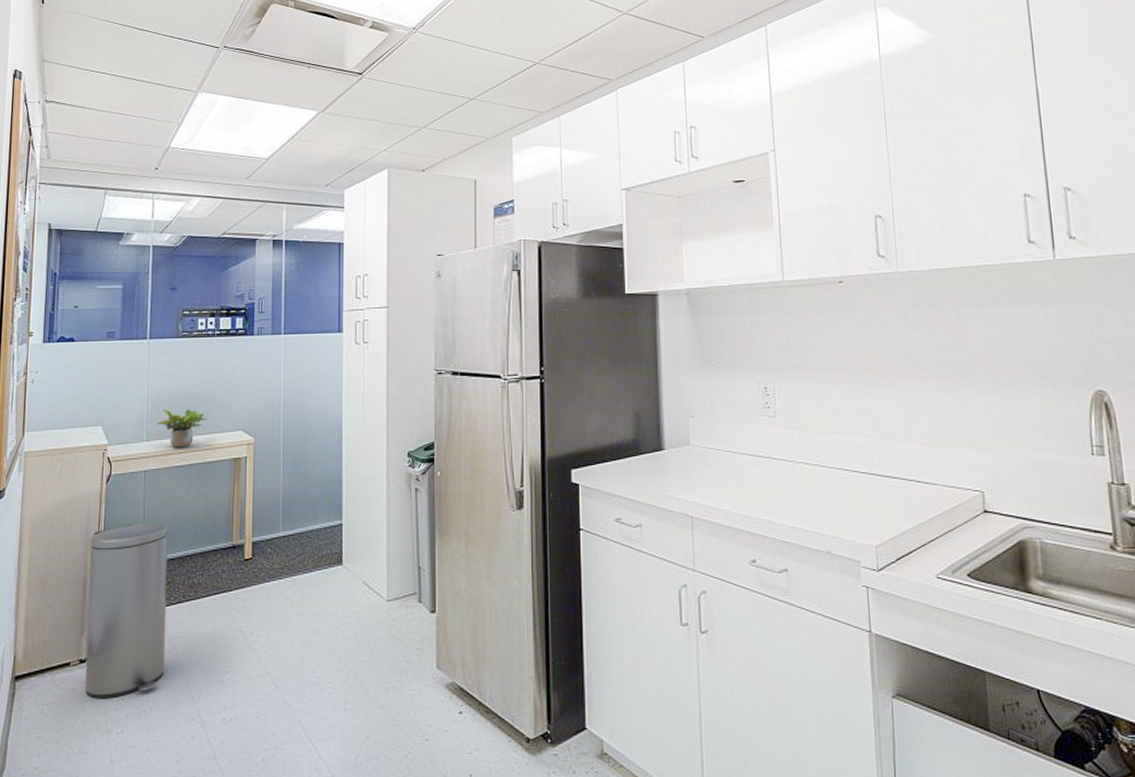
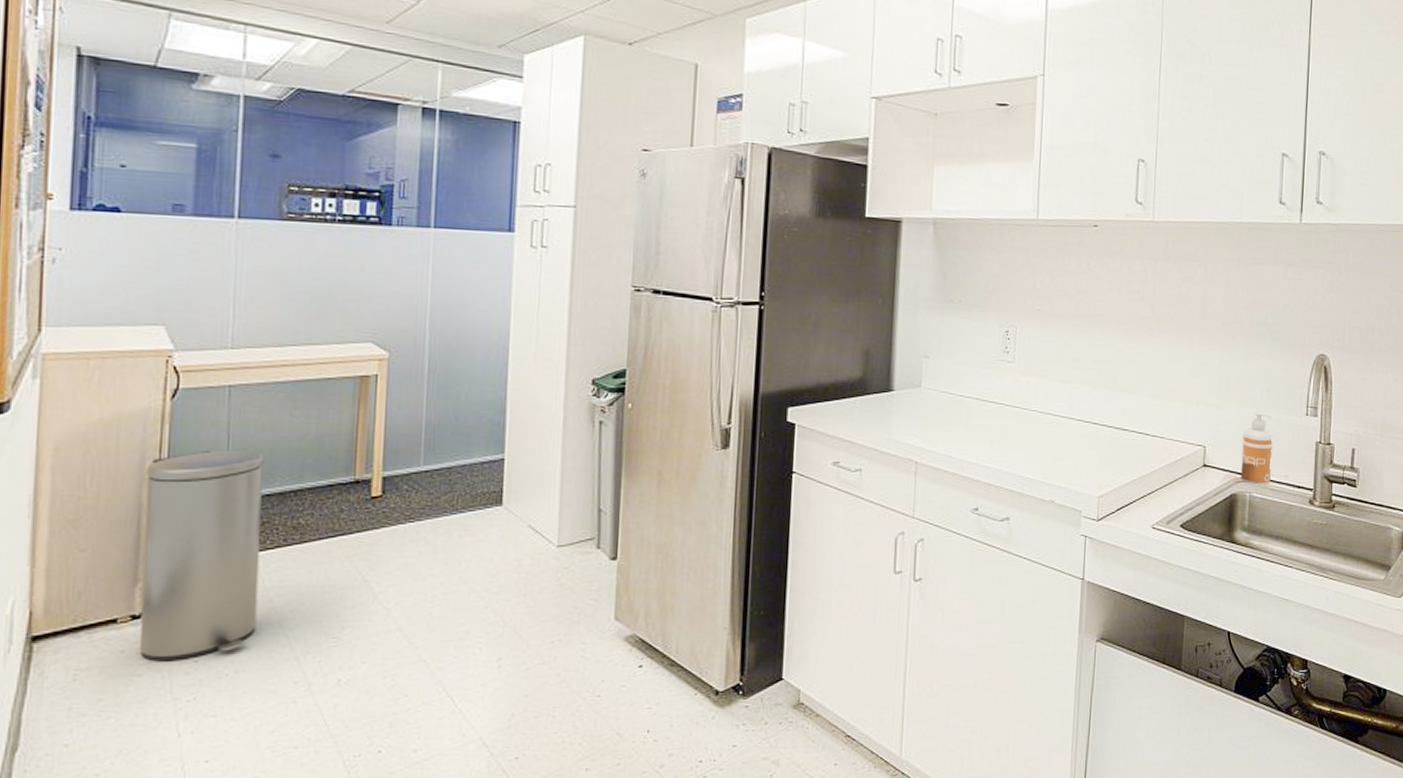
potted plant: present [156,408,207,448] -> none [247,309,323,359]
soap dispenser: none [1023,454,1062,531] -> present [1240,412,1273,485]

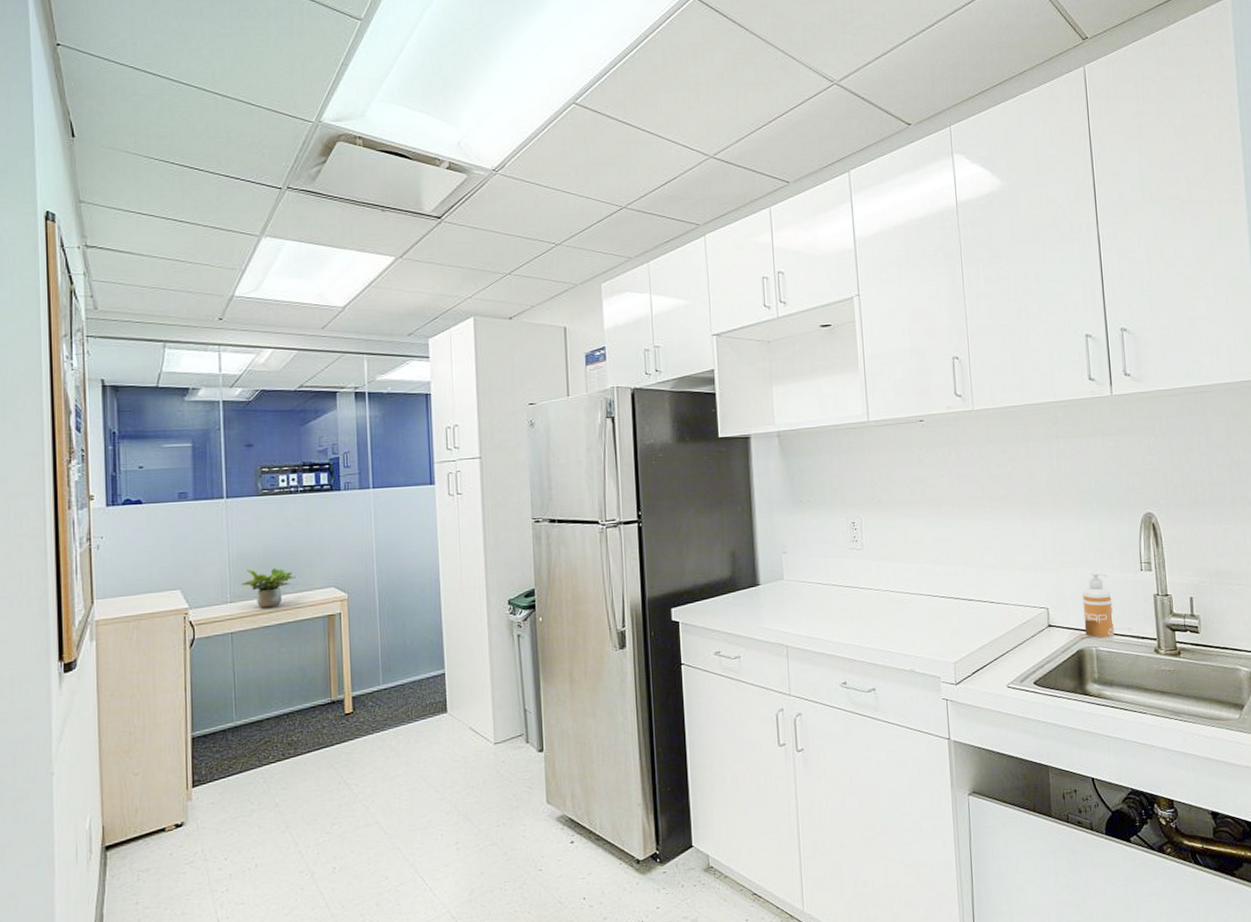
pedal bin: present [139,450,264,662] -> none [177,683,268,861]
potted plant: none [247,309,323,359] -> present [241,568,296,608]

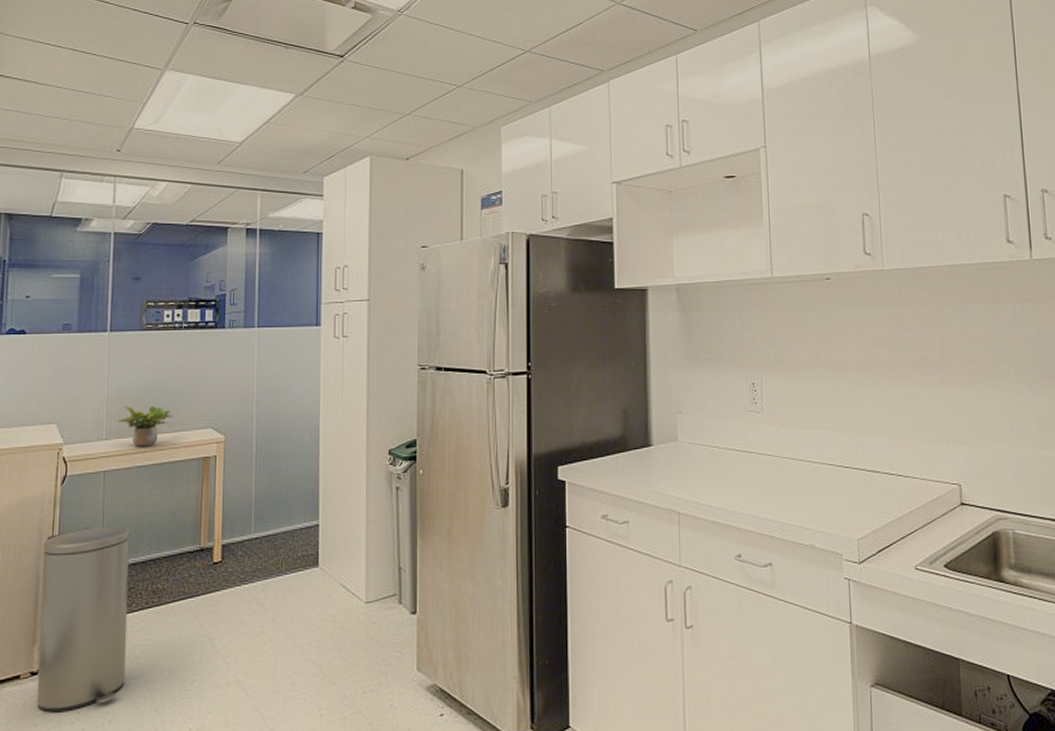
pedal bin: none [177,683,268,861] -> present [36,525,130,713]
soap dispenser: present [1082,572,1114,640] -> none [998,447,1033,522]

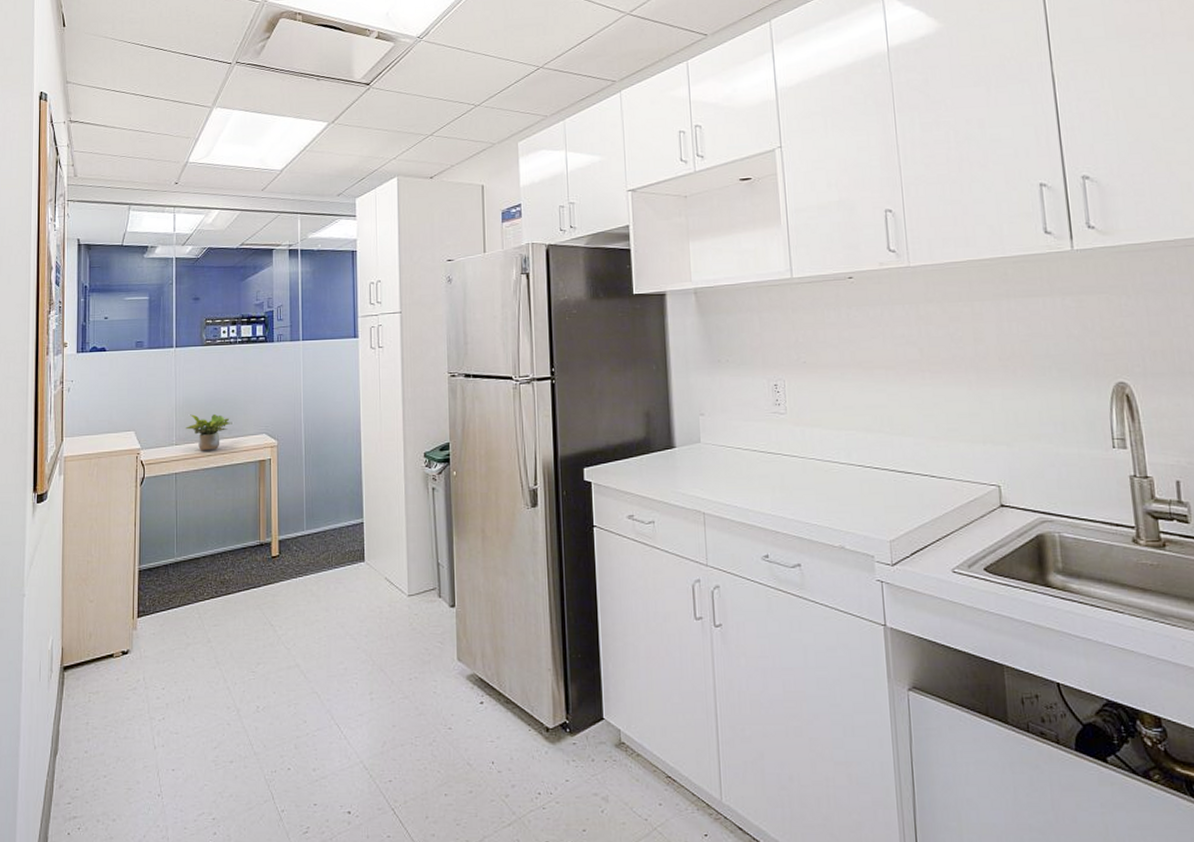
pedal bin: present [36,525,130,713] -> none [127,522,201,688]

